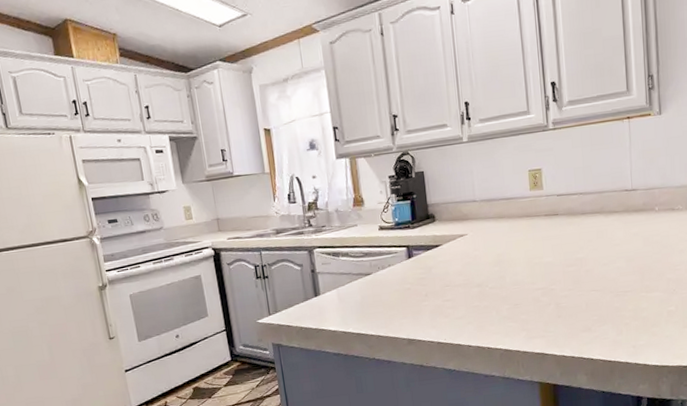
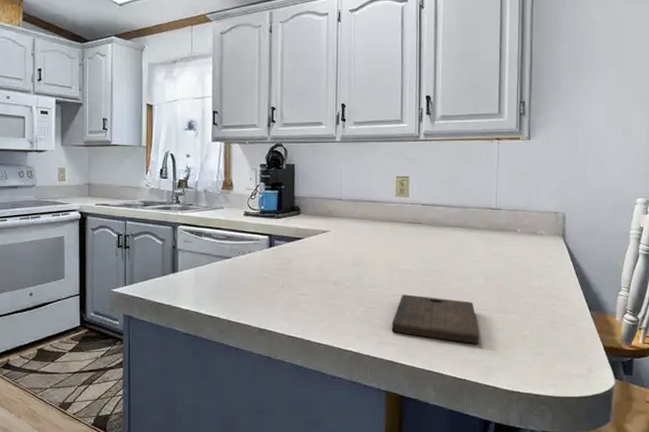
cutting board: none [538,285,626,326] -> present [391,294,480,344]

